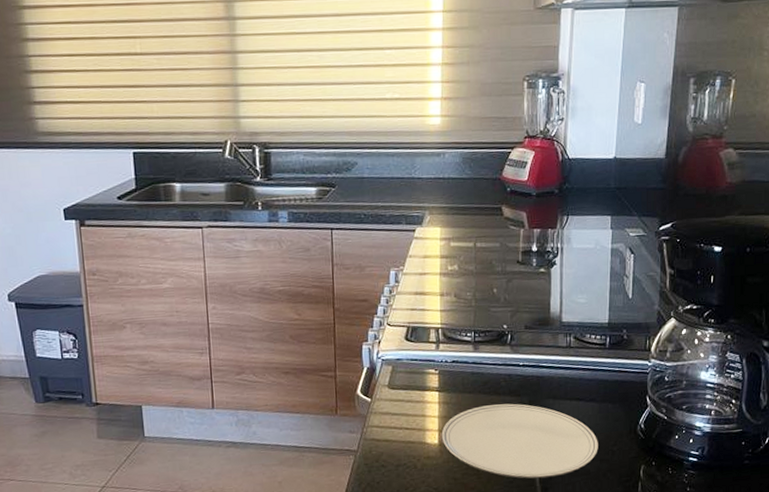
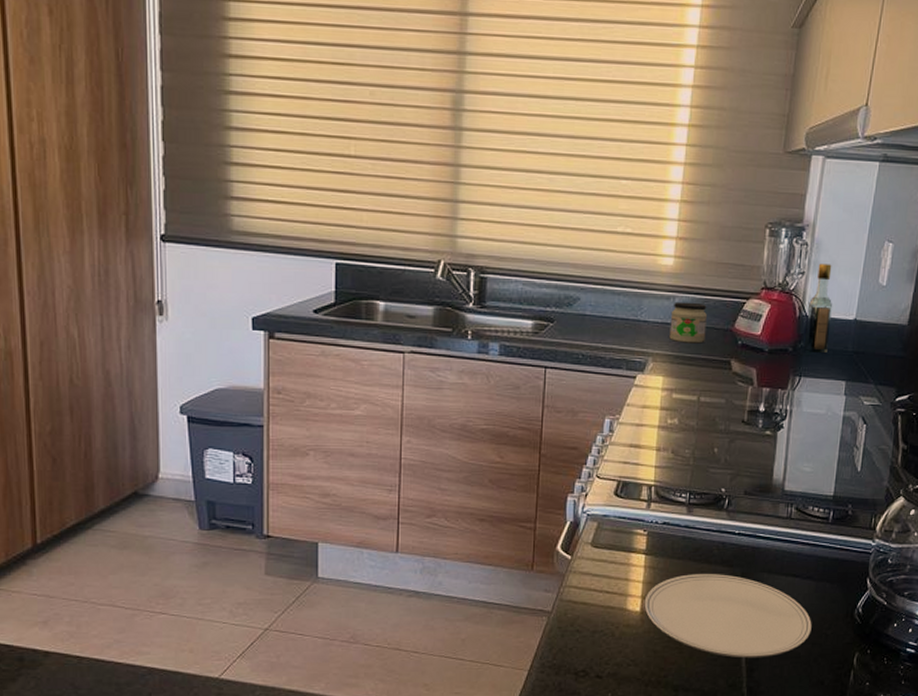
jar: none [442,156,476,195] -> present [669,301,707,344]
bottle: none [568,108,593,192] -> present [803,263,833,352]

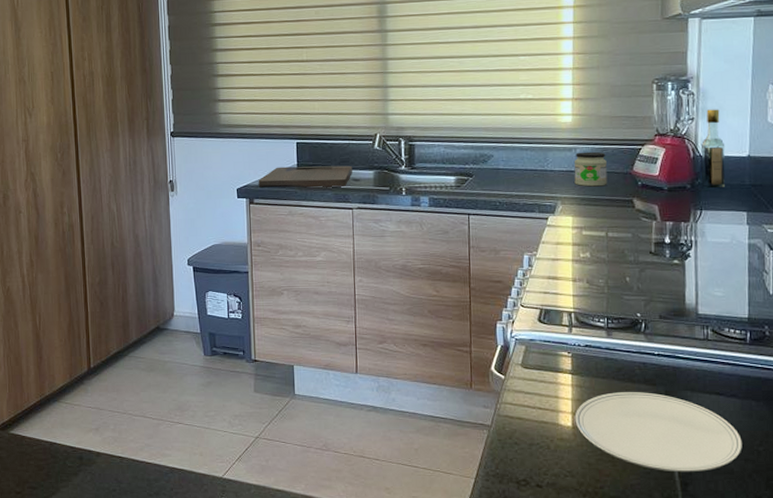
cutting board: none [282,293,407,324] -> present [258,165,352,188]

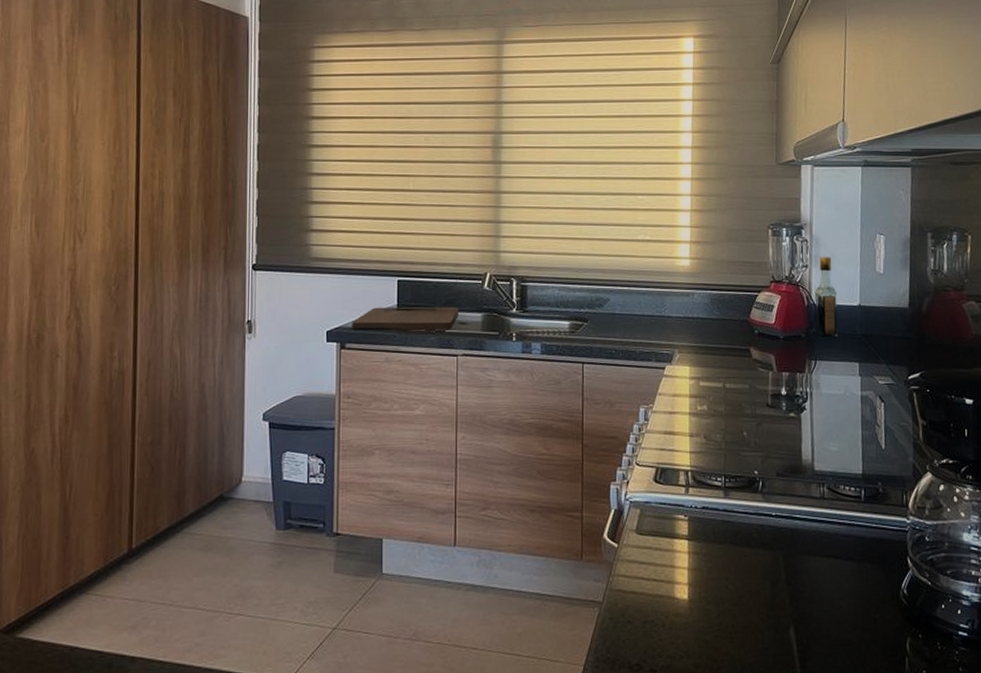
jar: present [574,151,608,187] -> none [691,297,725,335]
plate: present [574,392,742,473] -> none [691,557,859,647]

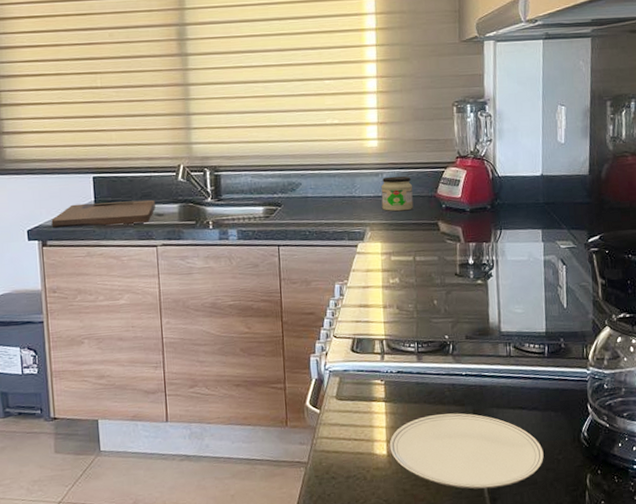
jar: none [691,297,725,335] -> present [381,176,414,212]
plate: none [691,557,859,647] -> present [389,413,544,489]
bottle: present [814,257,838,337] -> none [499,130,521,208]

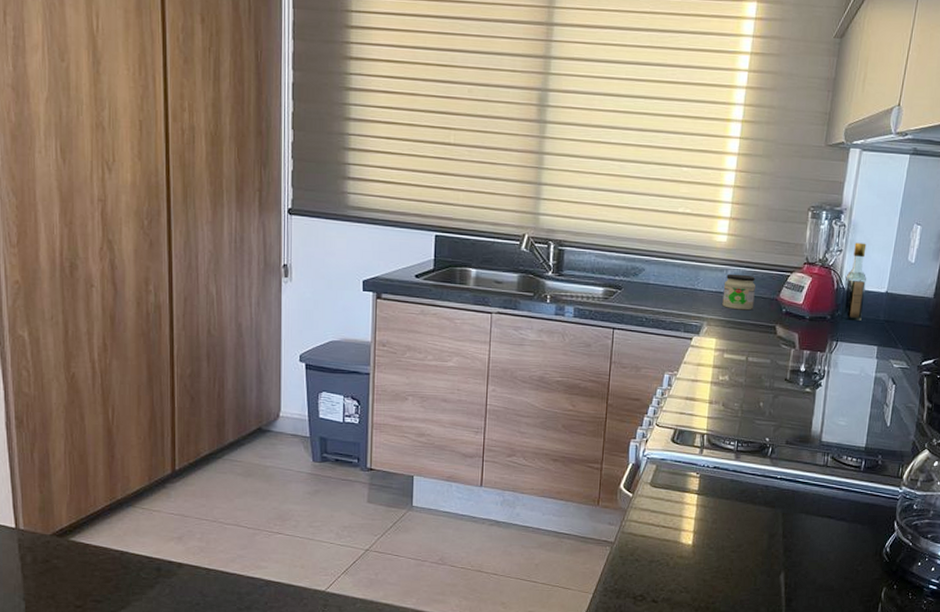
cutting board: present [51,199,155,229] -> none [388,260,495,288]
plate: present [389,413,544,489] -> none [696,513,845,590]
bottle: none [499,130,521,208] -> present [840,242,867,321]

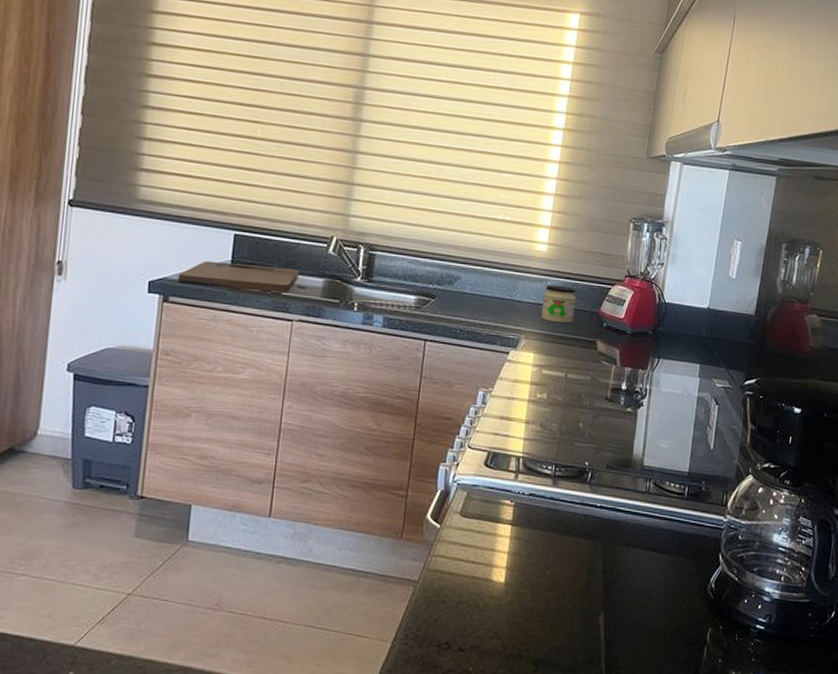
cutting board: none [388,260,495,288] -> present [177,260,299,293]
bottle: present [840,242,867,321] -> none [662,256,689,337]

